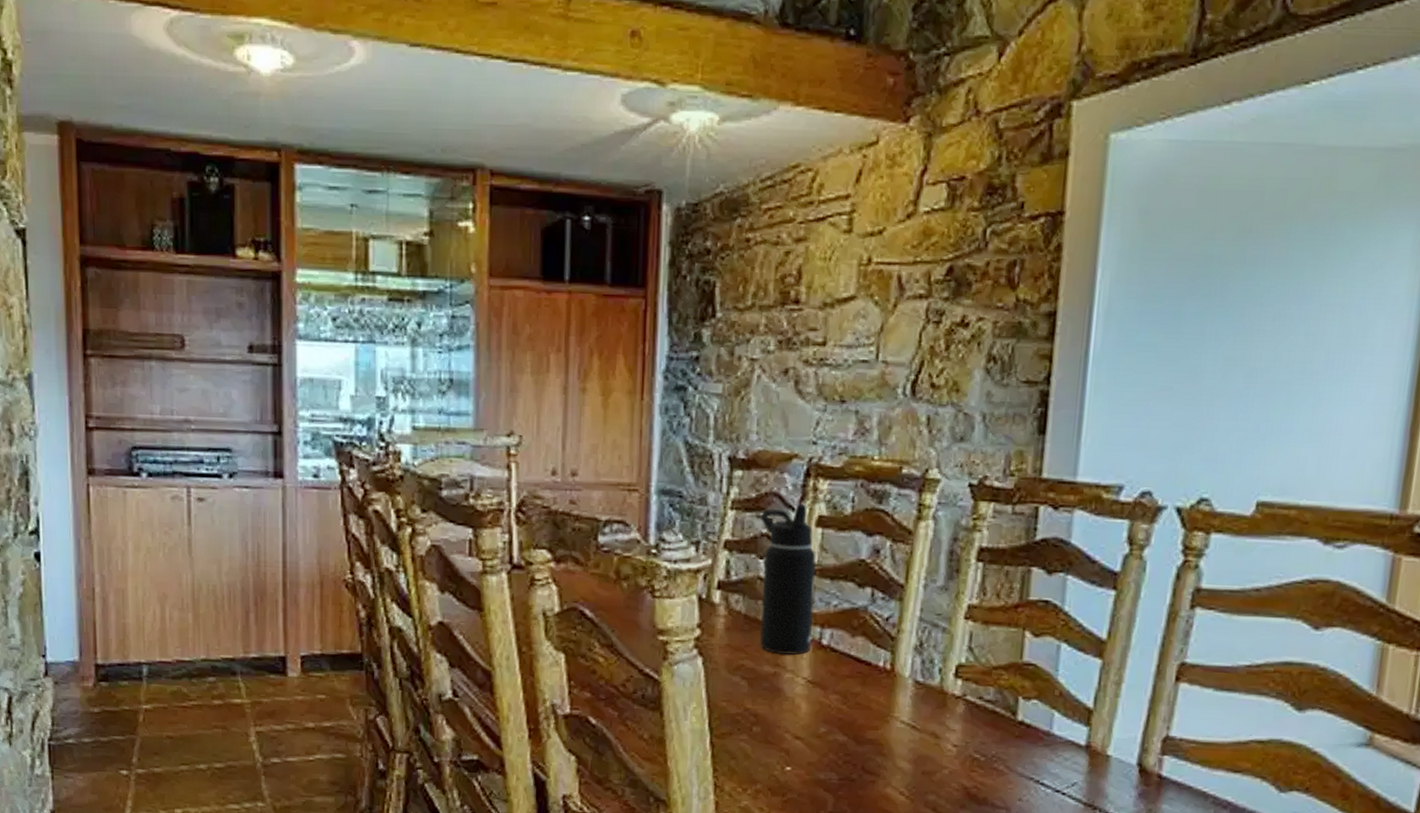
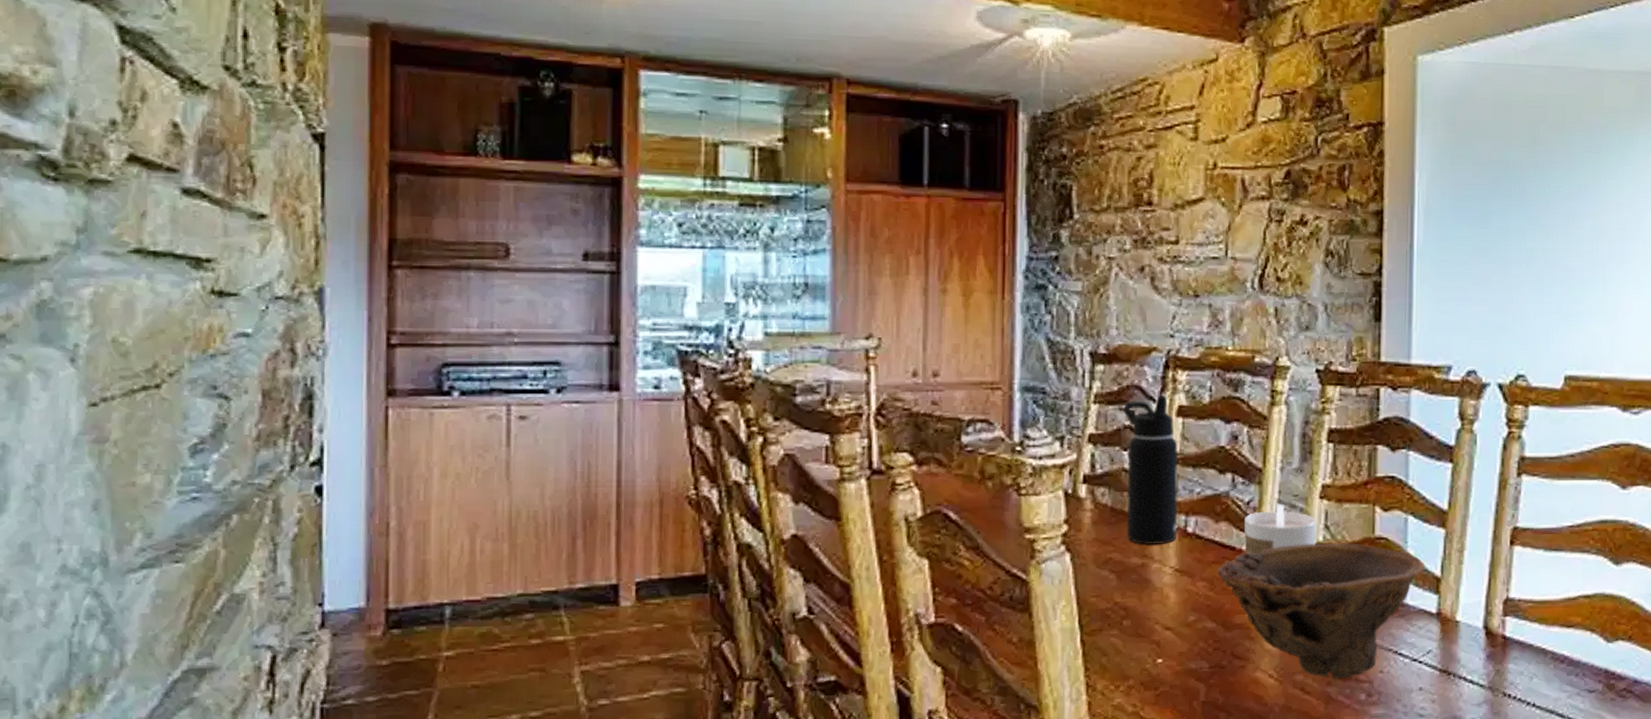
bowl: none [852,664,1077,803] -> present [1218,543,1425,679]
candle: none [880,621,960,672] -> present [1243,503,1316,555]

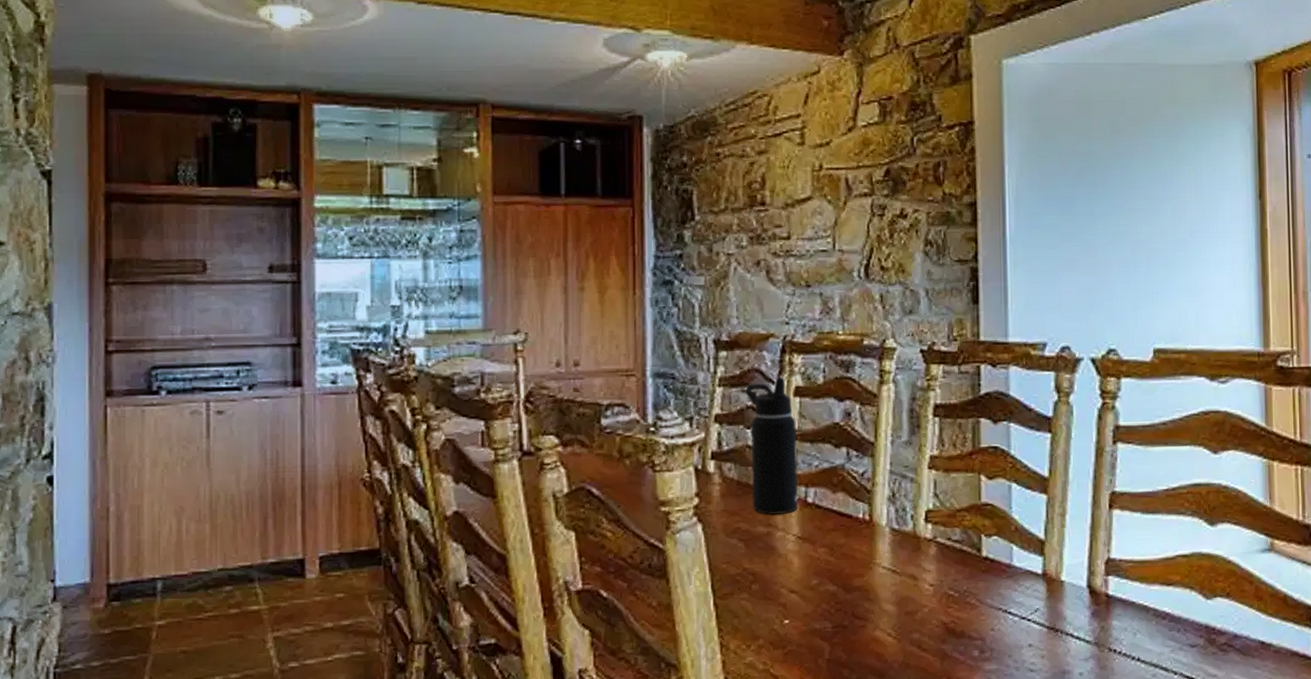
bowl: present [1218,543,1425,679] -> none [837,509,1030,637]
candle: present [1243,503,1316,555] -> none [859,474,926,522]

